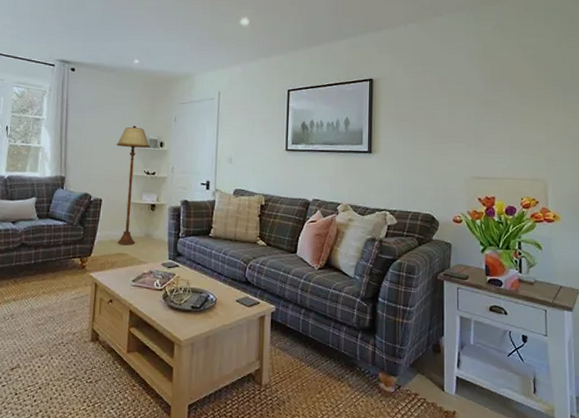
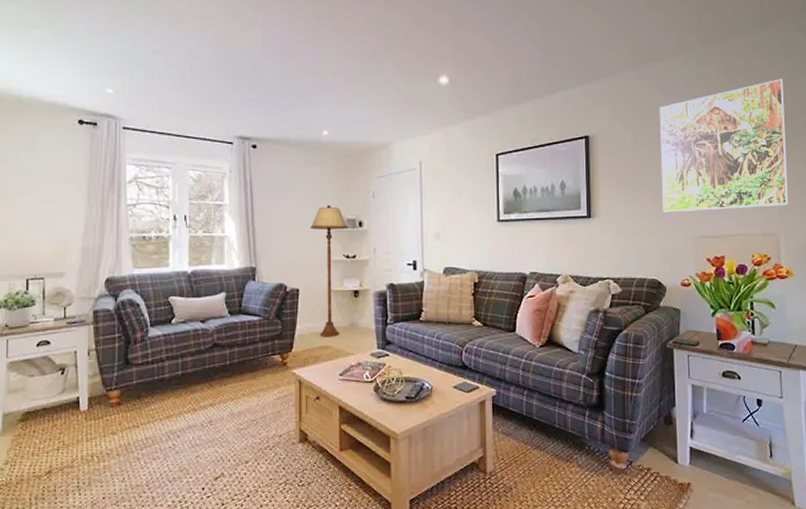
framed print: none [438,38,556,155] -> present [660,78,788,213]

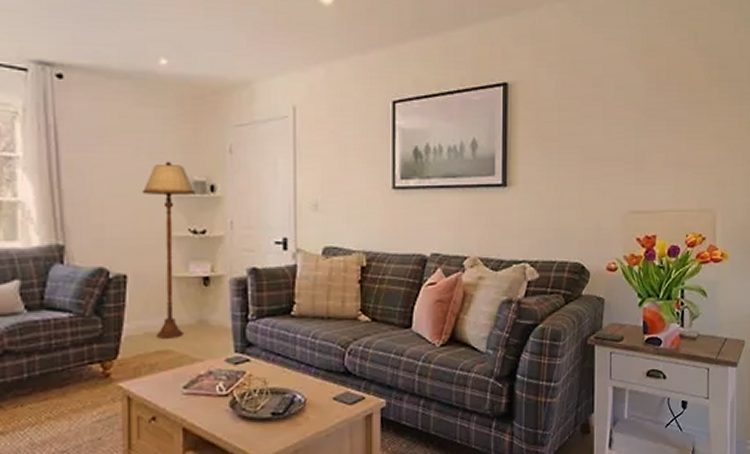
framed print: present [660,78,788,213] -> none [589,23,731,182]

